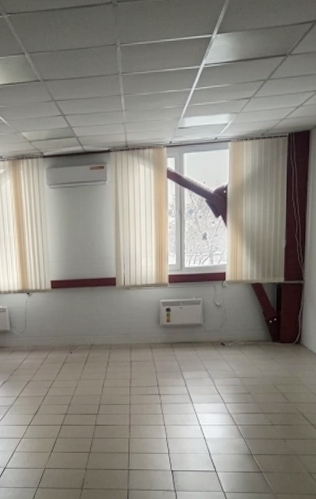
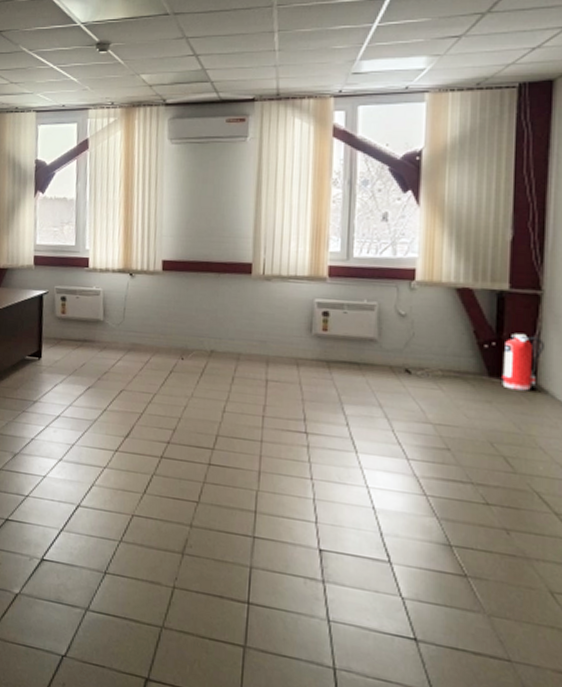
fire extinguisher: none [280,312,305,349] -> present [502,334,544,391]

